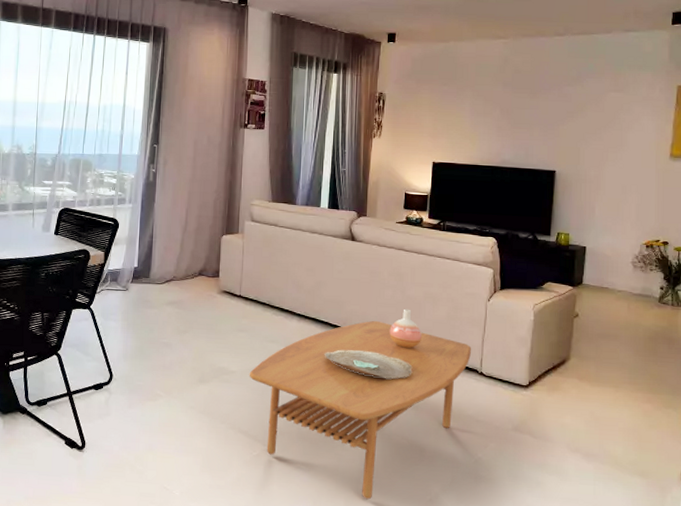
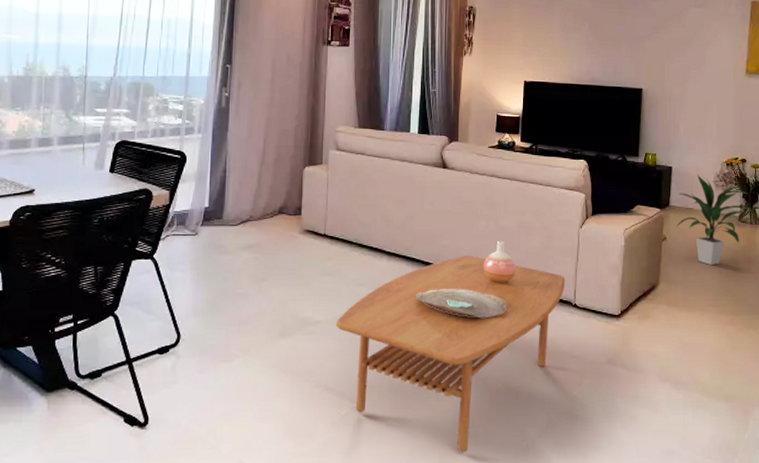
indoor plant: none [589,255,671,344] -> present [676,174,749,265]

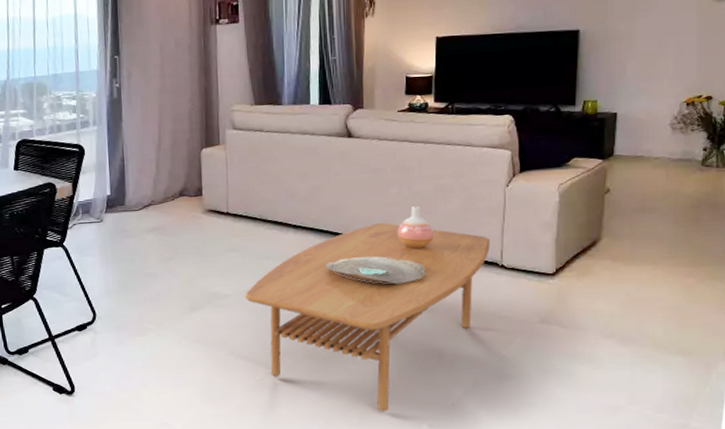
indoor plant: present [676,174,749,265] -> none [622,118,715,215]

